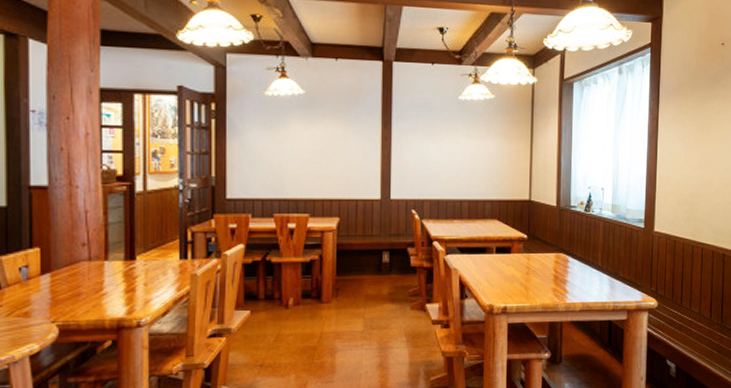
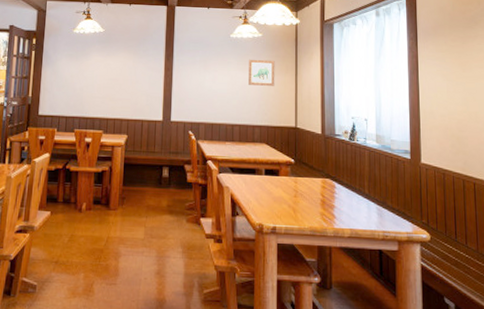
wall art: none [479,125,509,155] -> present [249,59,275,86]

